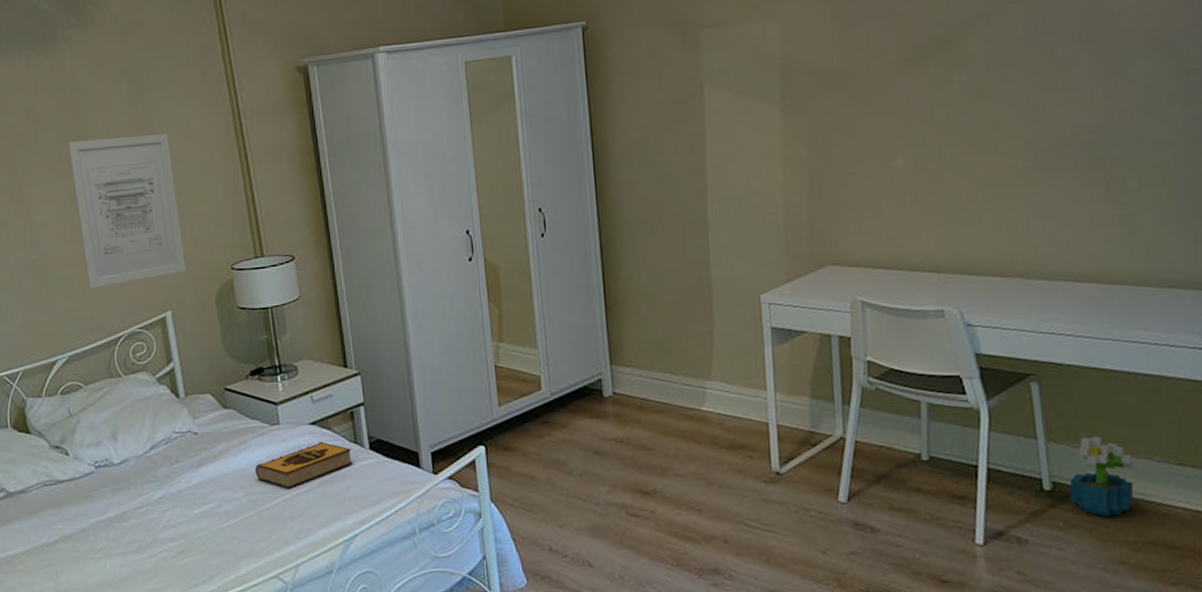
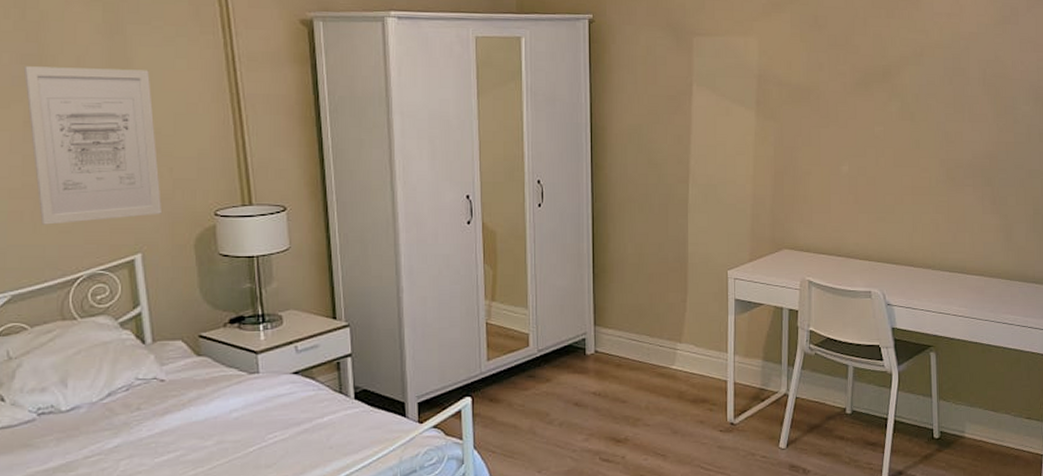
hardback book: present [255,441,353,489] -> none [229,390,336,437]
decorative plant: present [1069,436,1134,516] -> none [952,395,998,458]

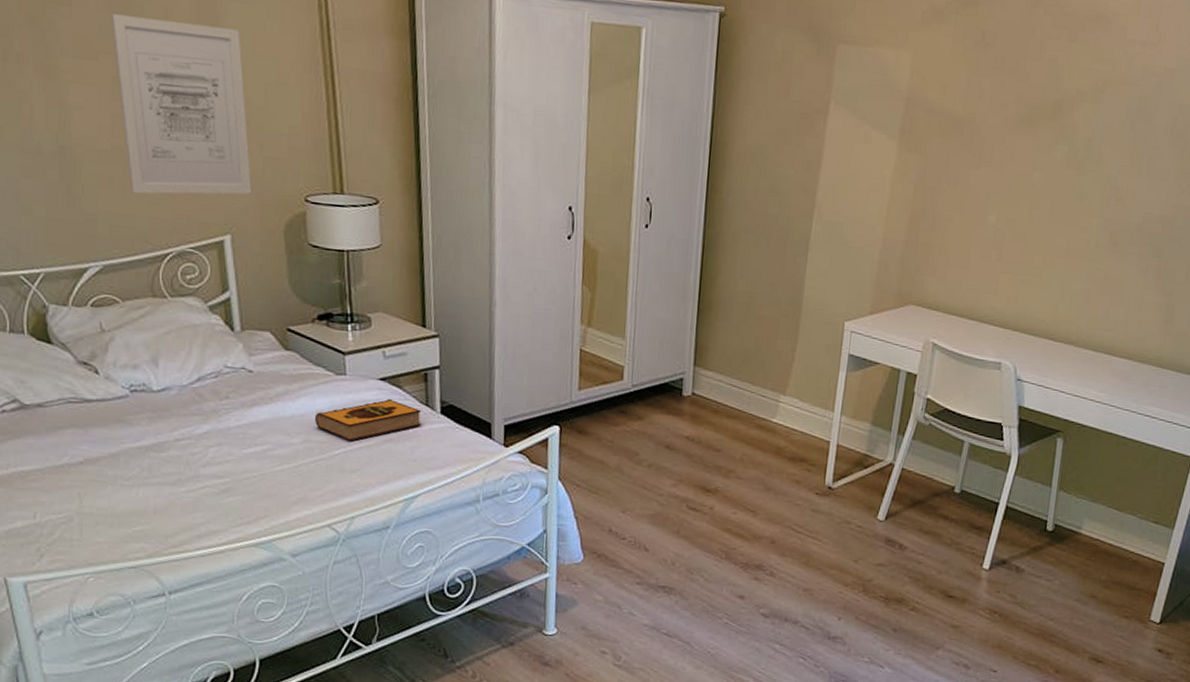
hardback book: none [229,390,336,437] -> present [315,398,422,441]

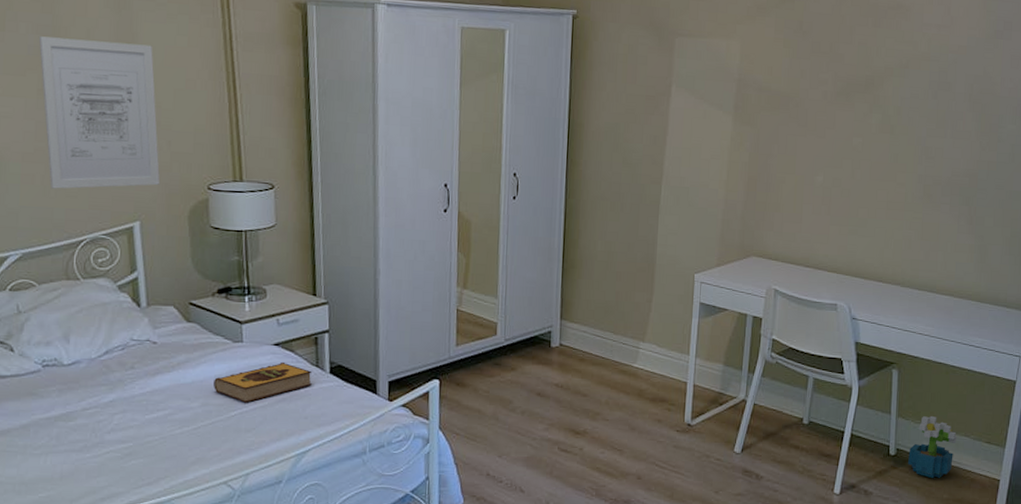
decorative plant: none [1066,490,1122,558] -> present [908,415,957,478]

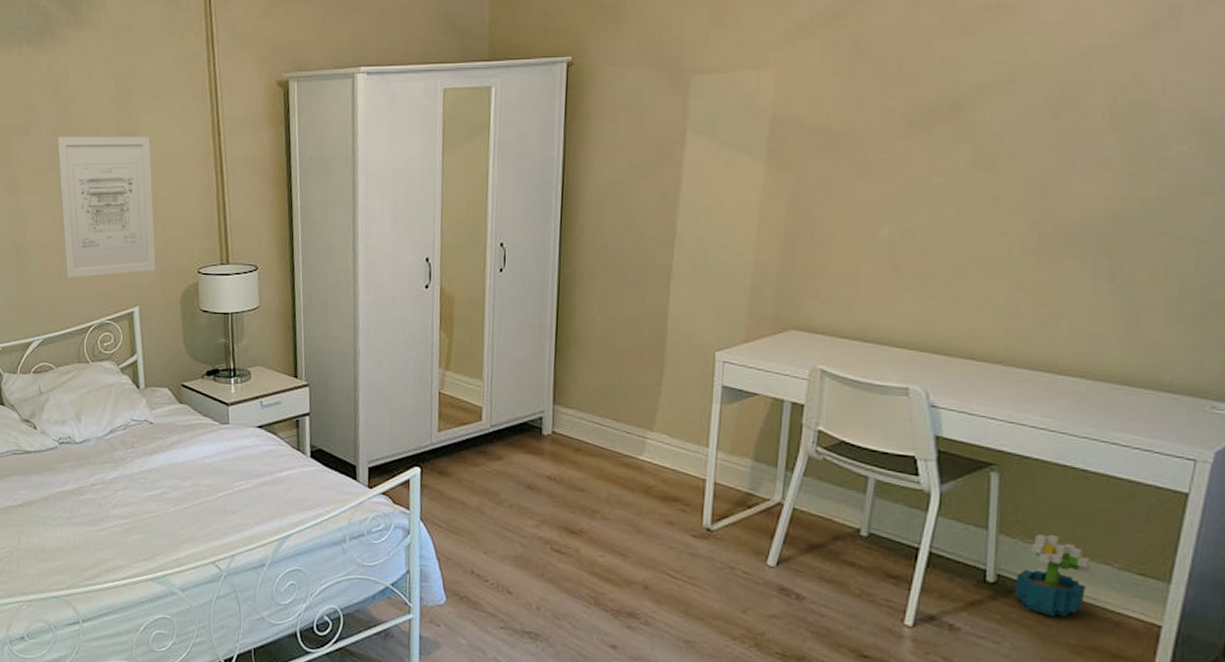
hardback book: present [214,361,313,403] -> none [203,444,294,485]

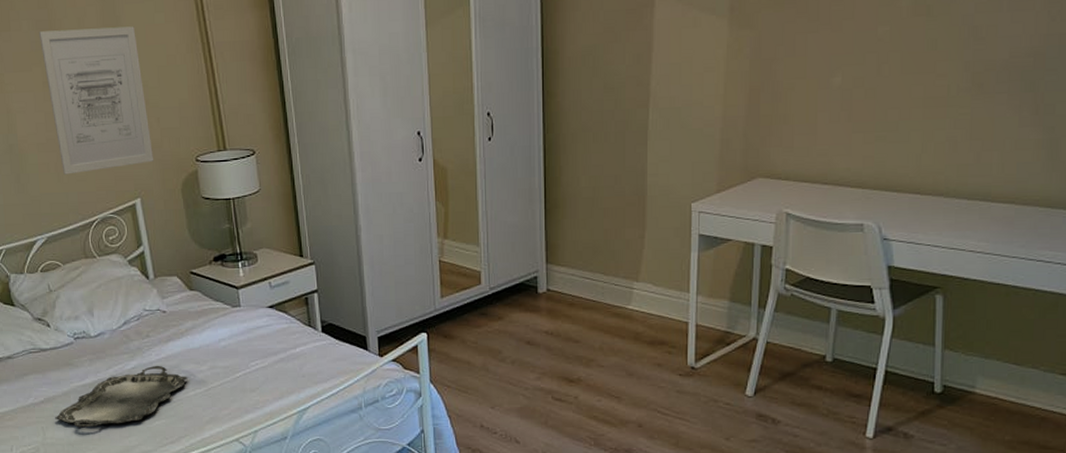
serving tray: none [32,477,169,536] -> present [55,365,188,428]
decorative plant: present [1014,534,1091,617] -> none [958,345,1021,417]

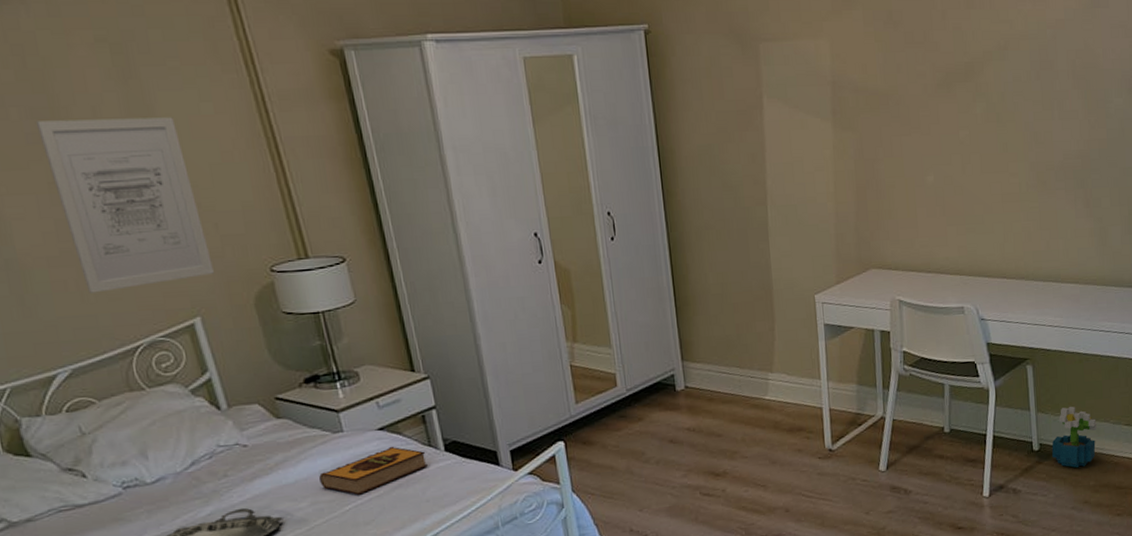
hardback book: none [218,323,306,364] -> present [319,446,428,495]
decorative plant: none [958,345,1021,417] -> present [1052,406,1097,468]

